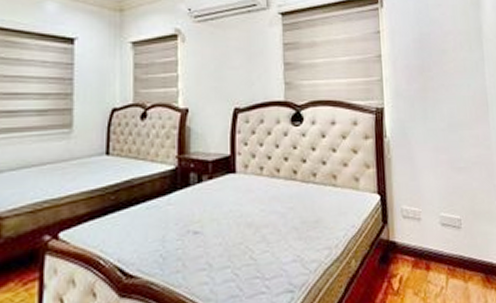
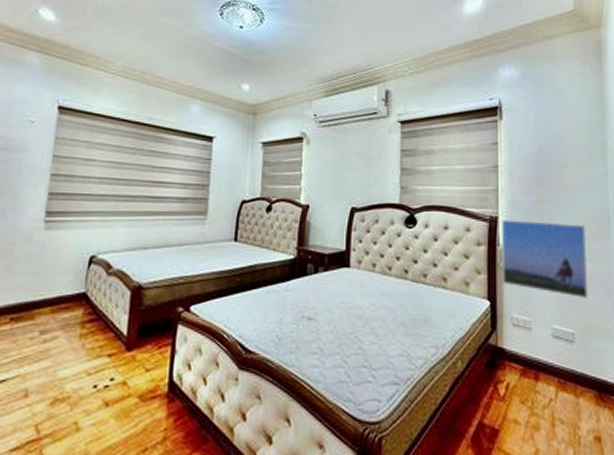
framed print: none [387,109,471,183] -> present [501,219,588,298]

